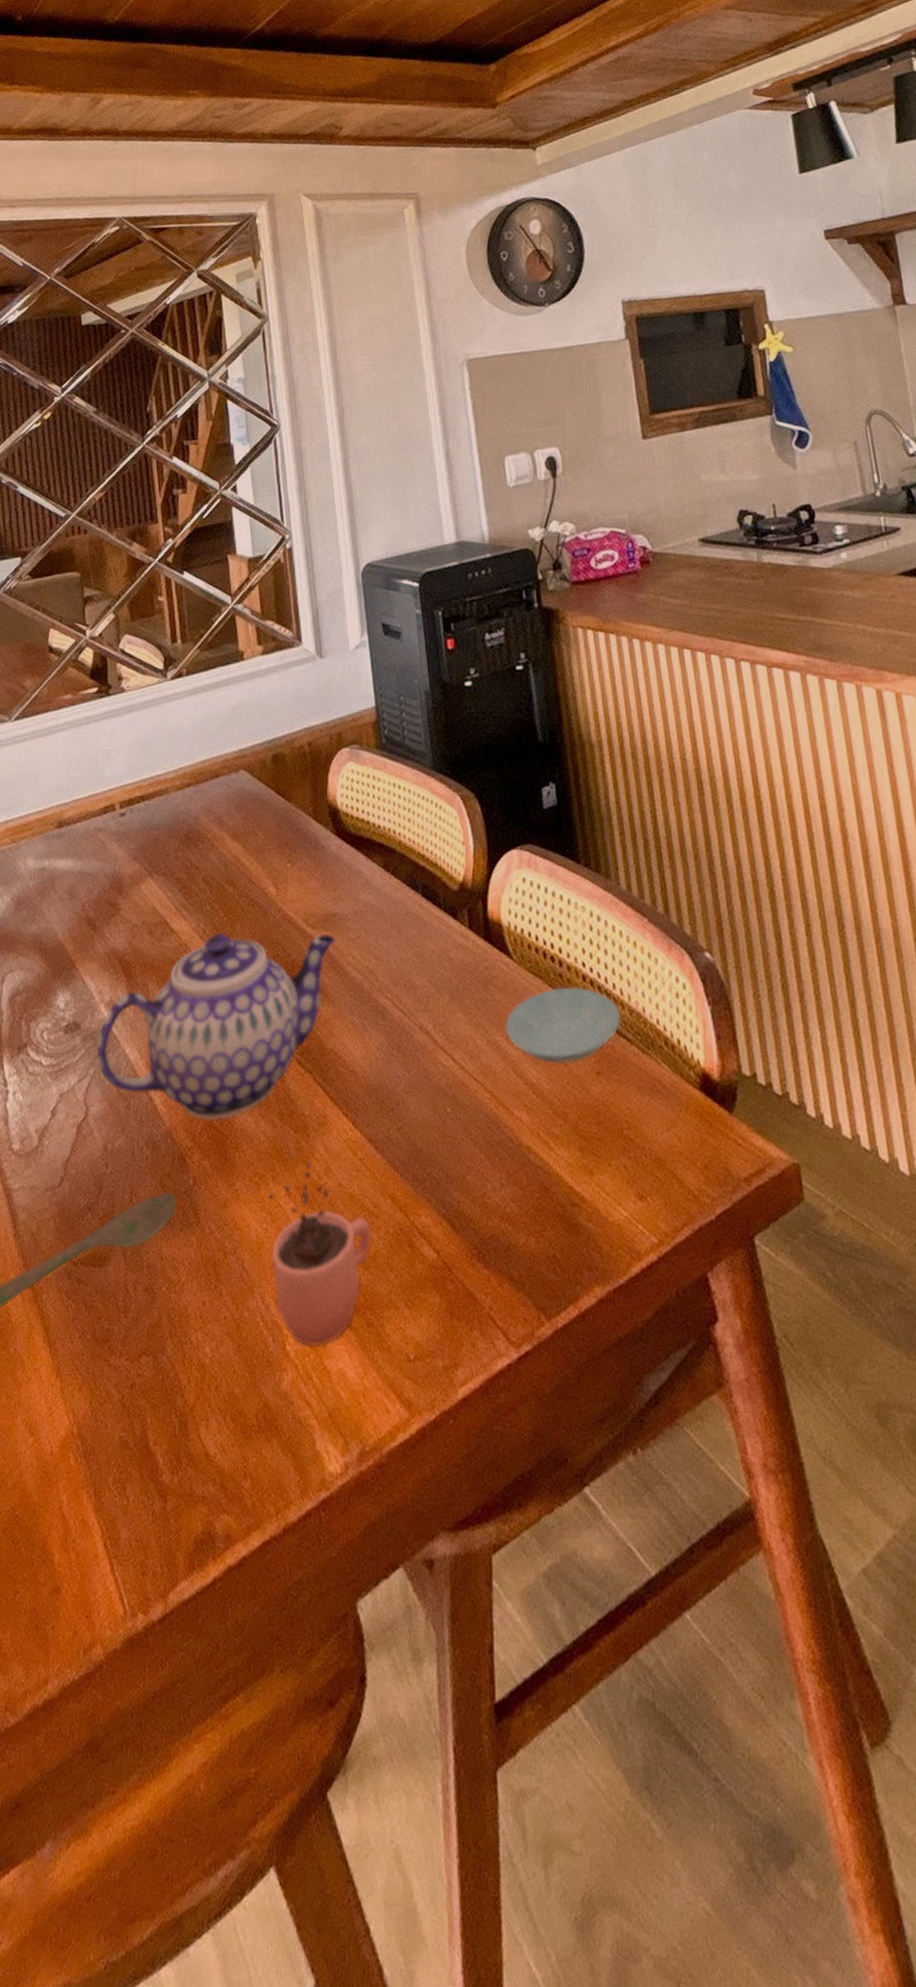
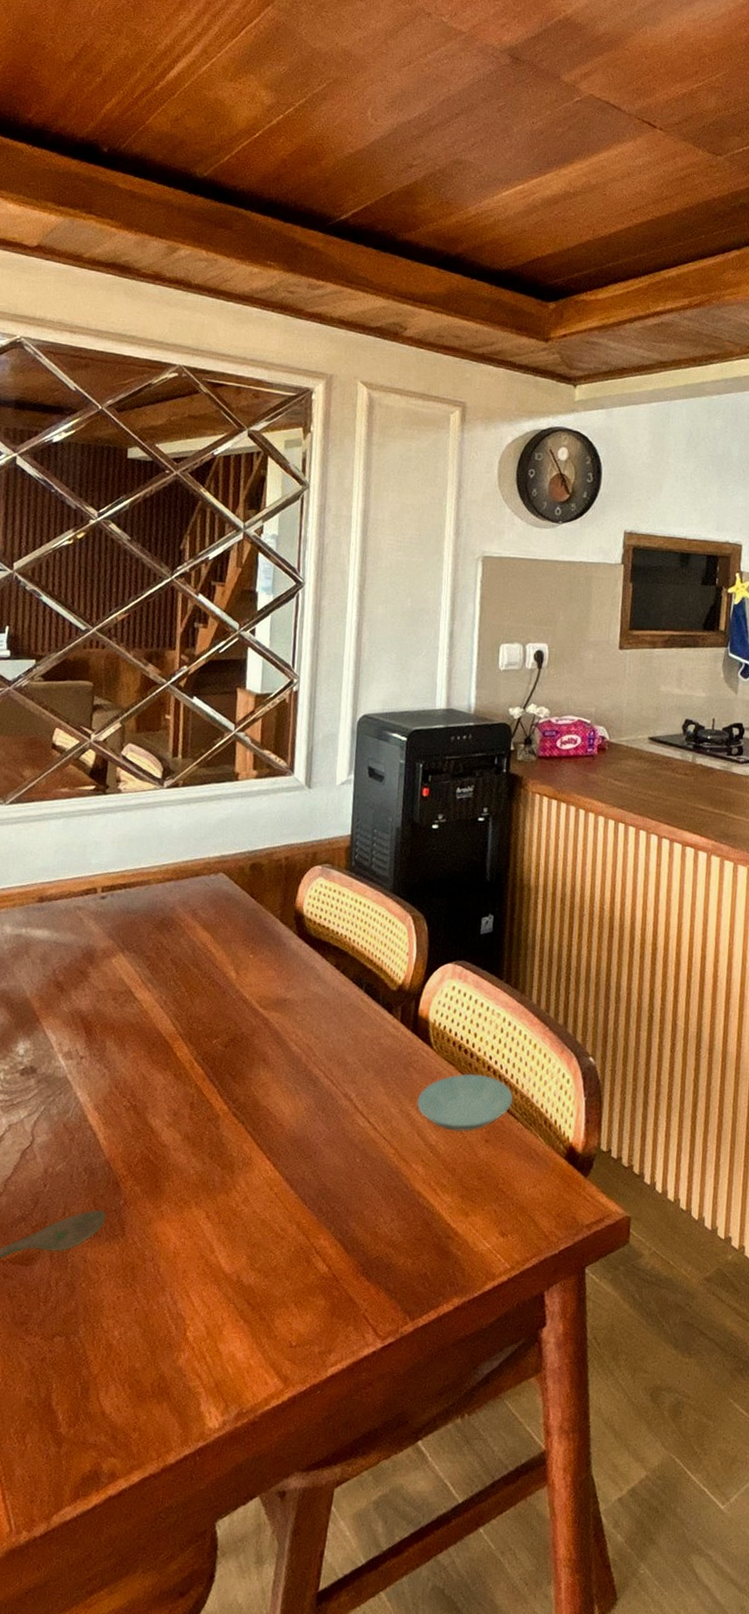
teapot: present [96,933,336,1121] -> none [48,1005,284,1156]
cocoa: present [269,1161,372,1348] -> none [183,1192,276,1335]

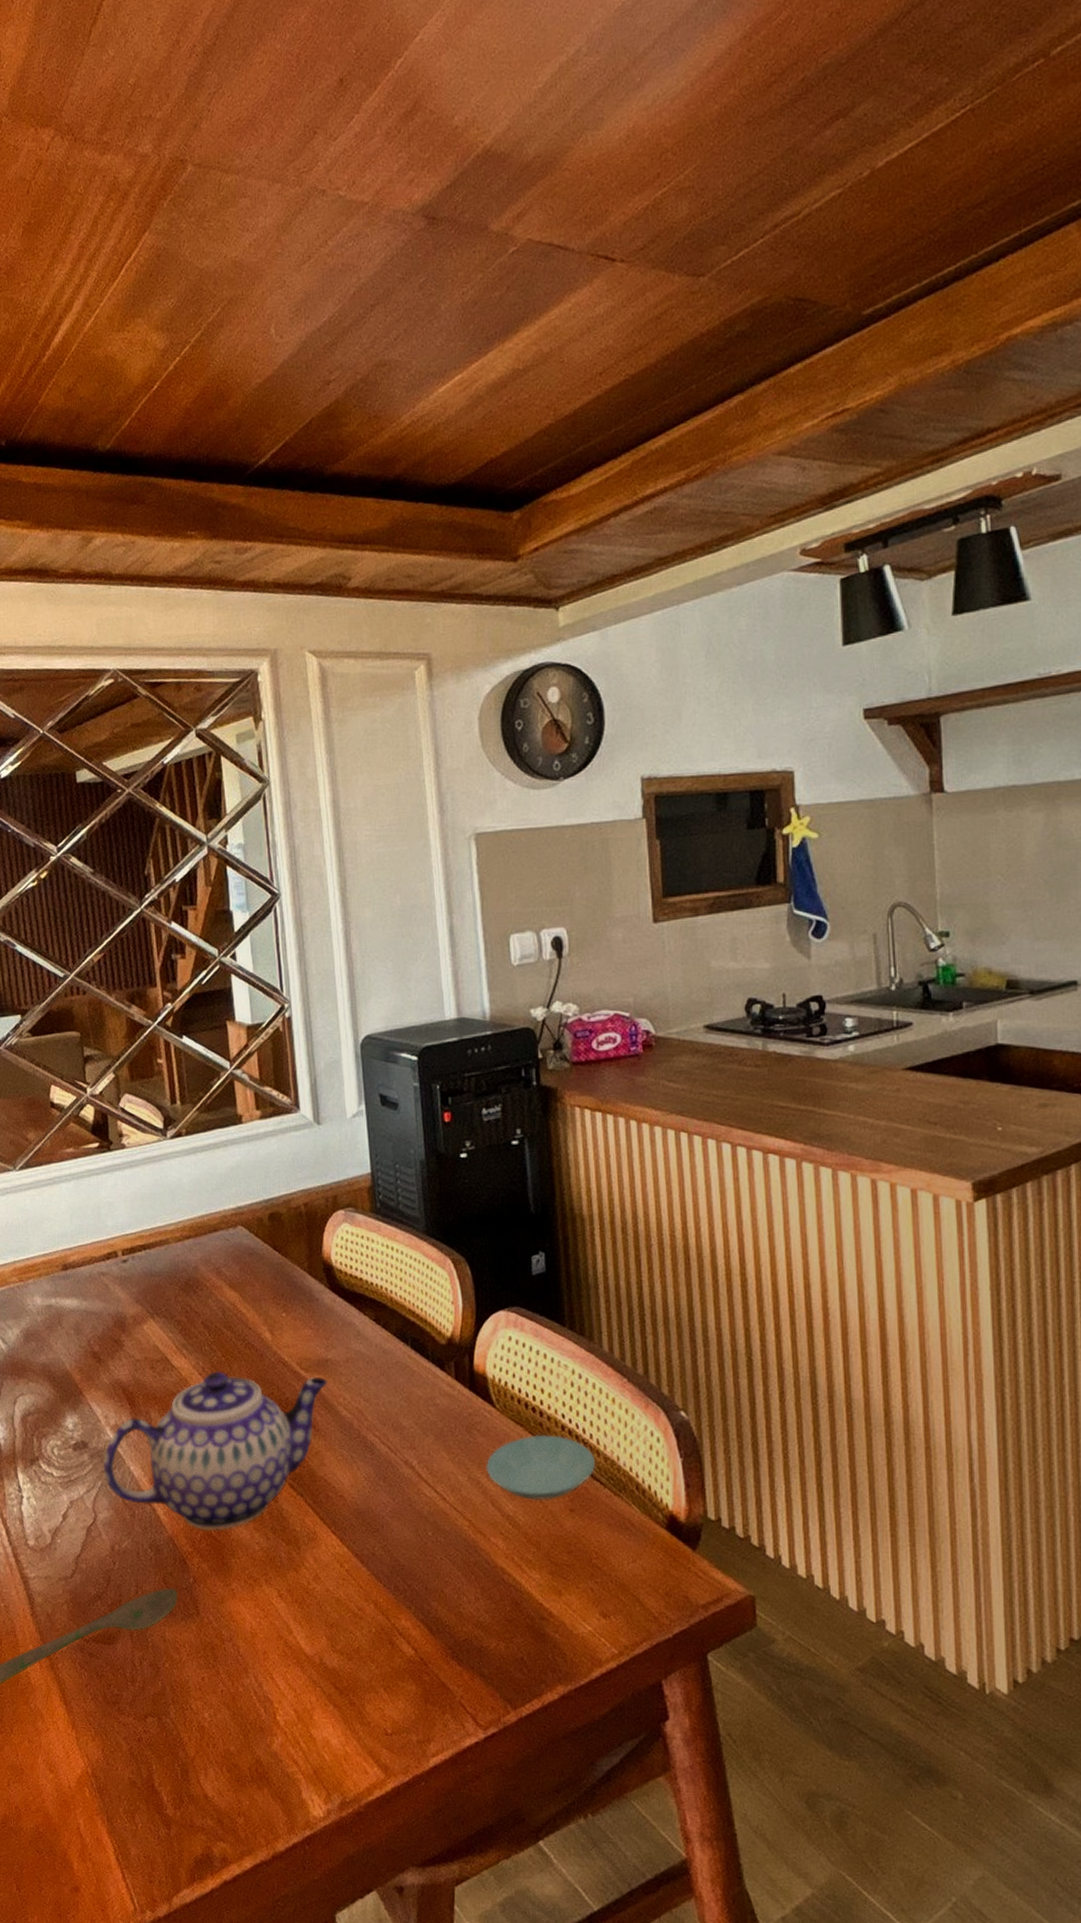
teapot: none [48,1005,284,1156] -> present [103,1371,328,1531]

